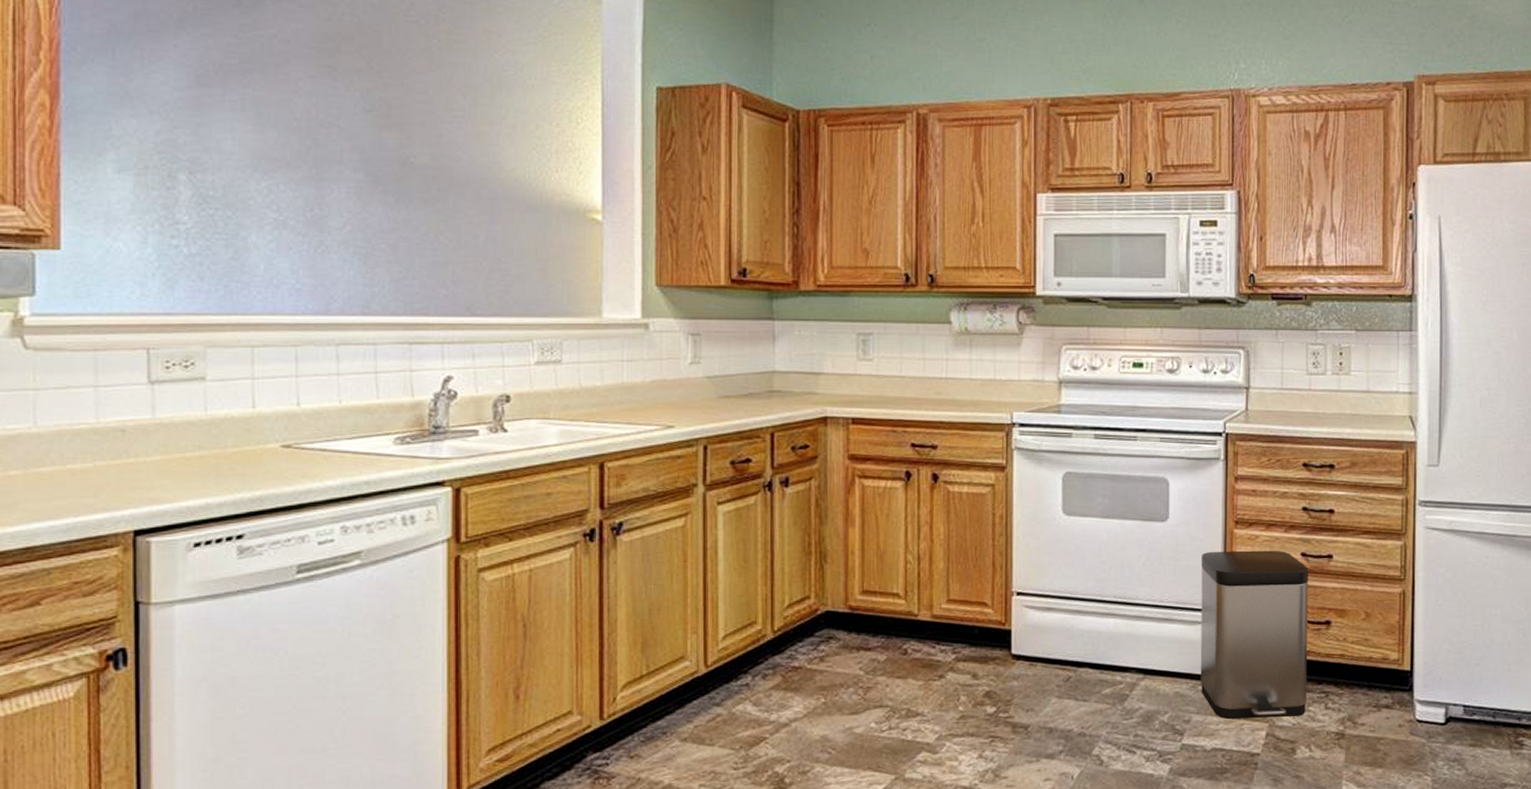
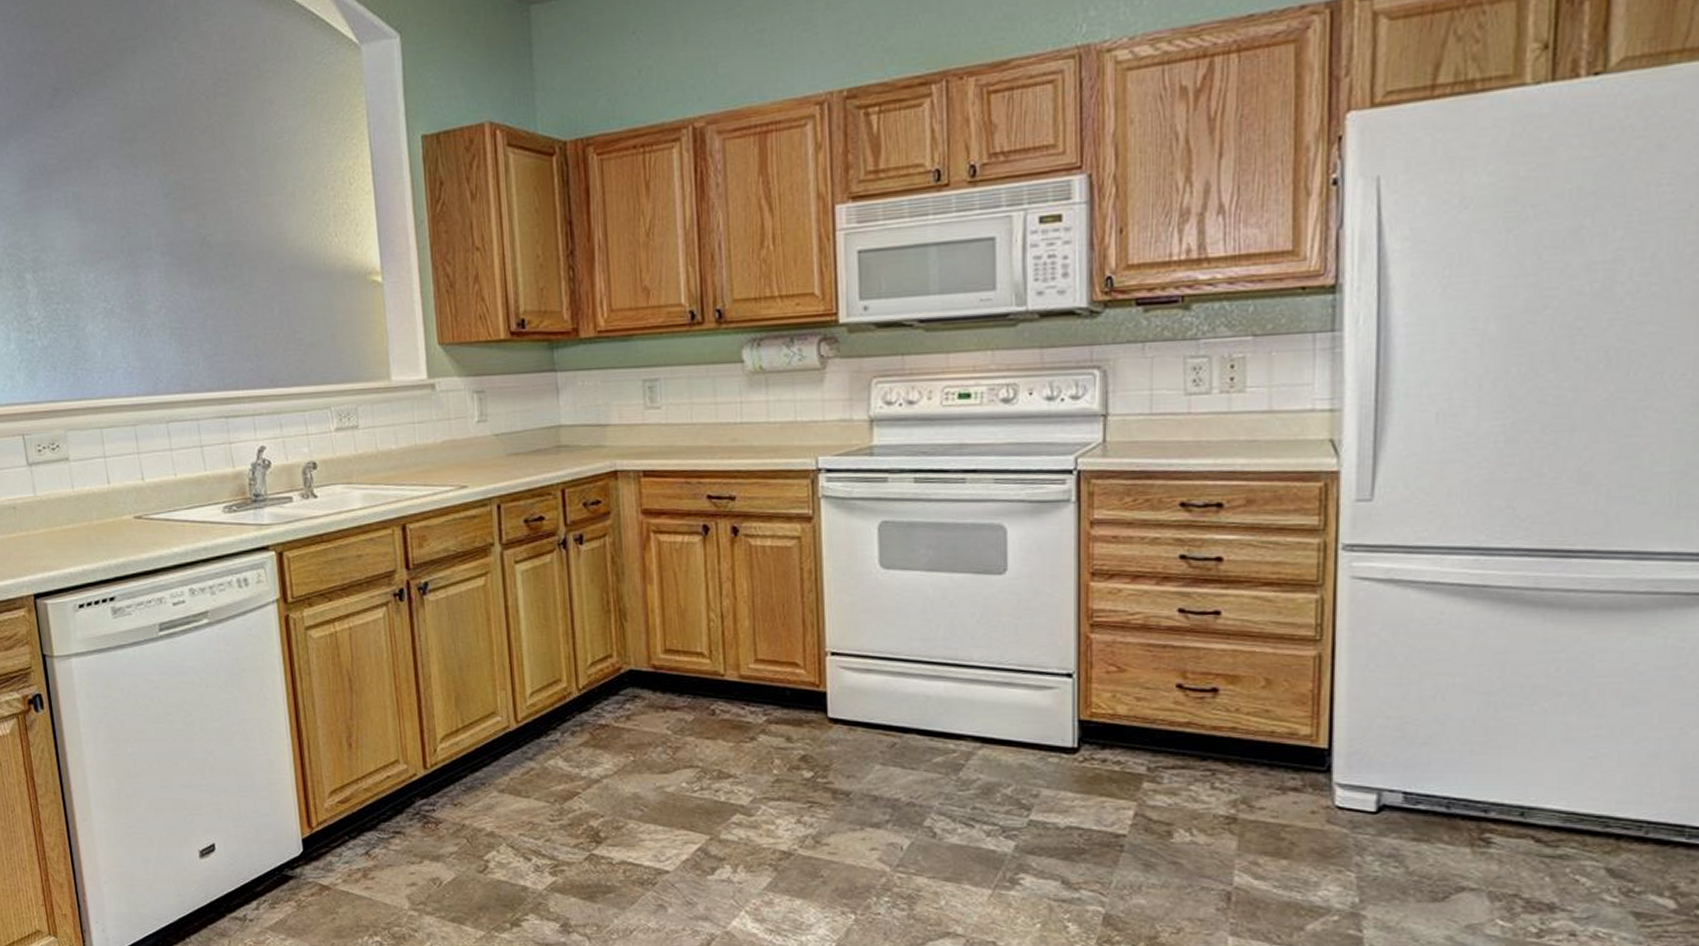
pedal bin: present [1200,550,1308,719] -> none [1050,605,1188,795]

